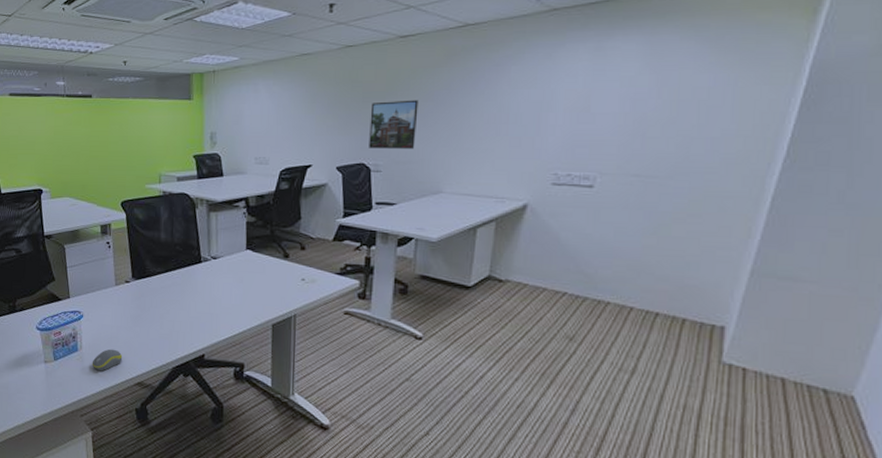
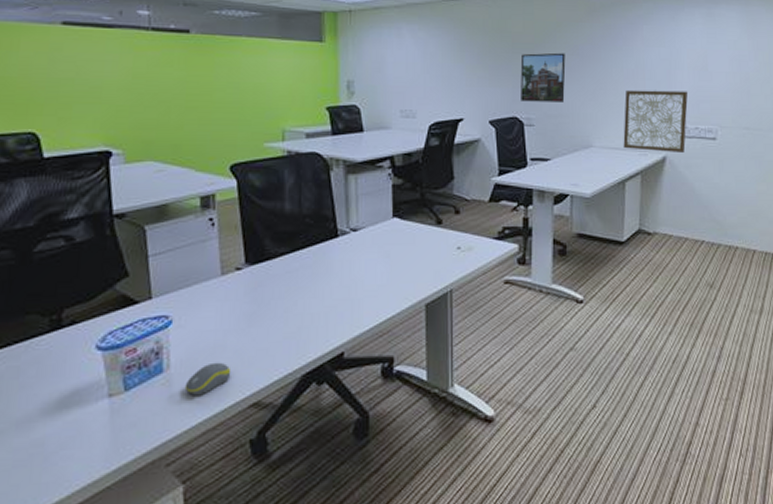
wall art: none [477,135,562,202] -> present [623,89,689,154]

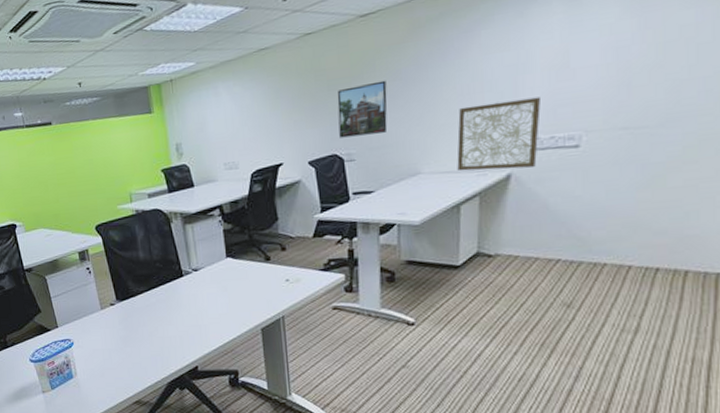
computer mouse: present [184,362,231,396] -> none [88,371,118,395]

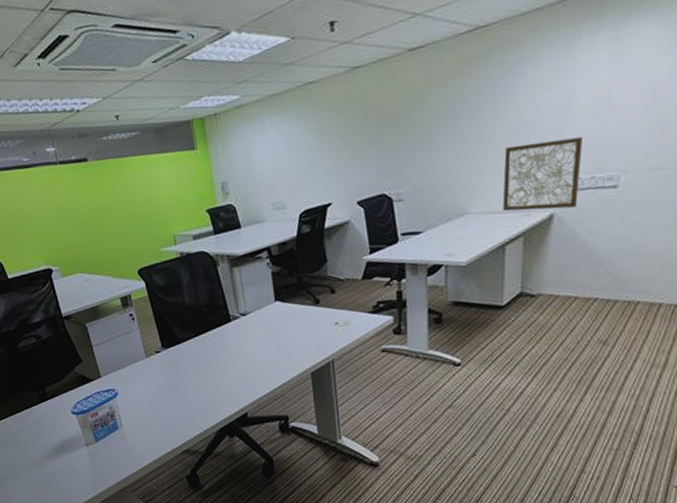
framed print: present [337,80,388,138] -> none [386,117,436,177]

